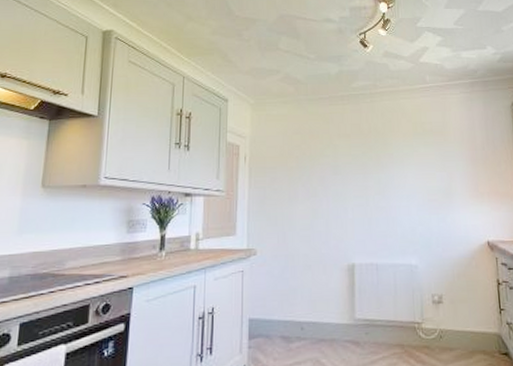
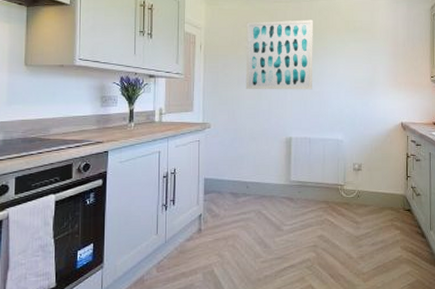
wall art: none [297,123,378,207] -> present [245,19,313,90]

